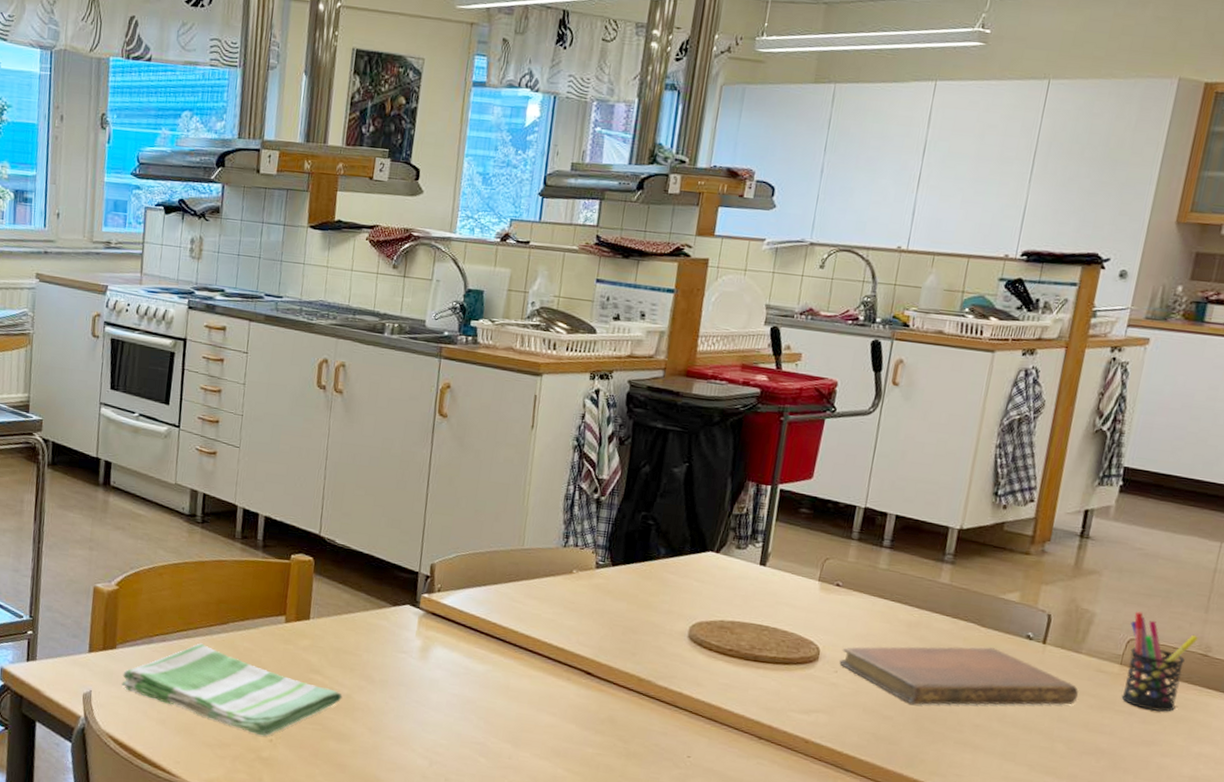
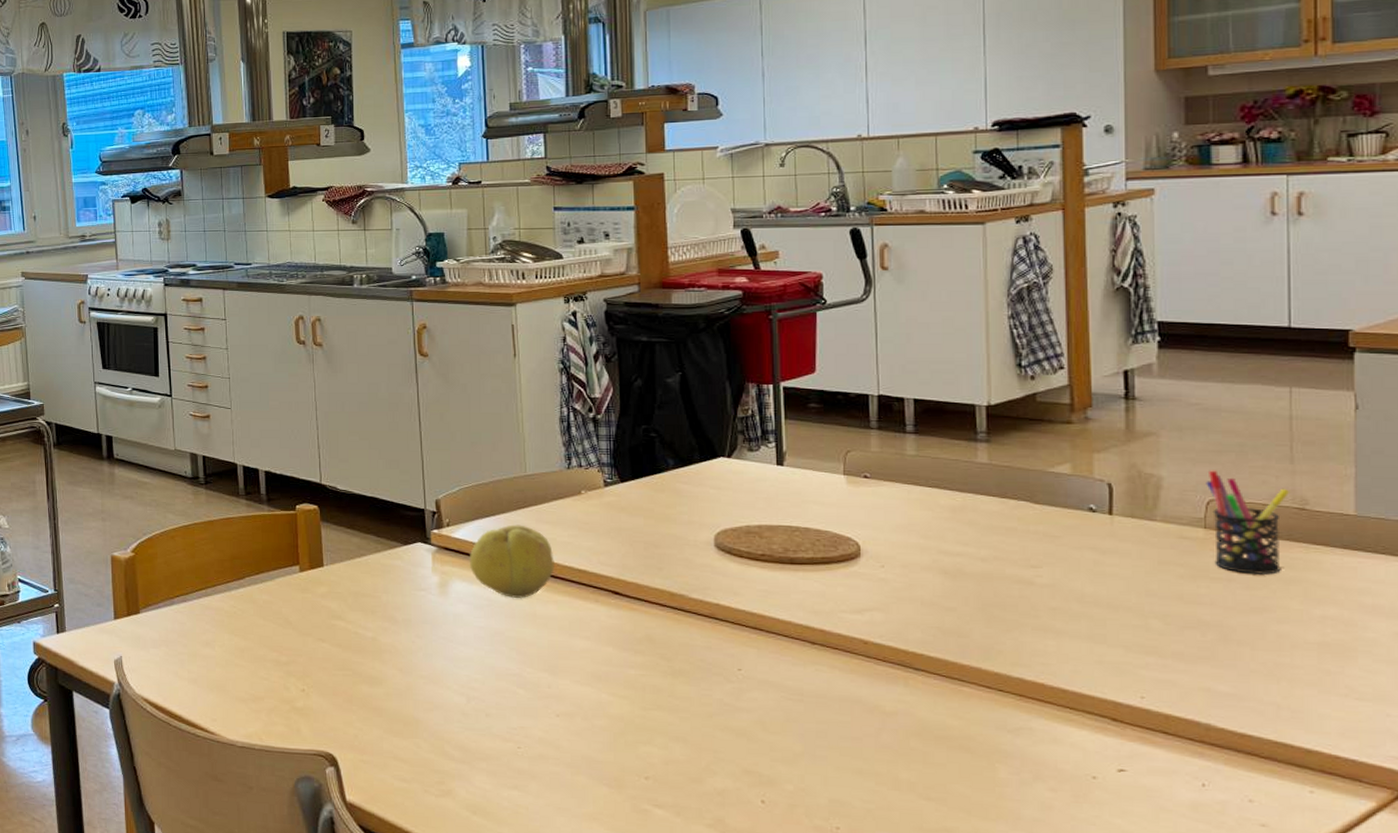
dish towel: present [121,643,343,736] -> none [149,600,368,687]
fruit: none [453,596,536,670] -> present [469,524,554,598]
notebook: present [839,646,1078,706] -> none [884,525,1162,593]

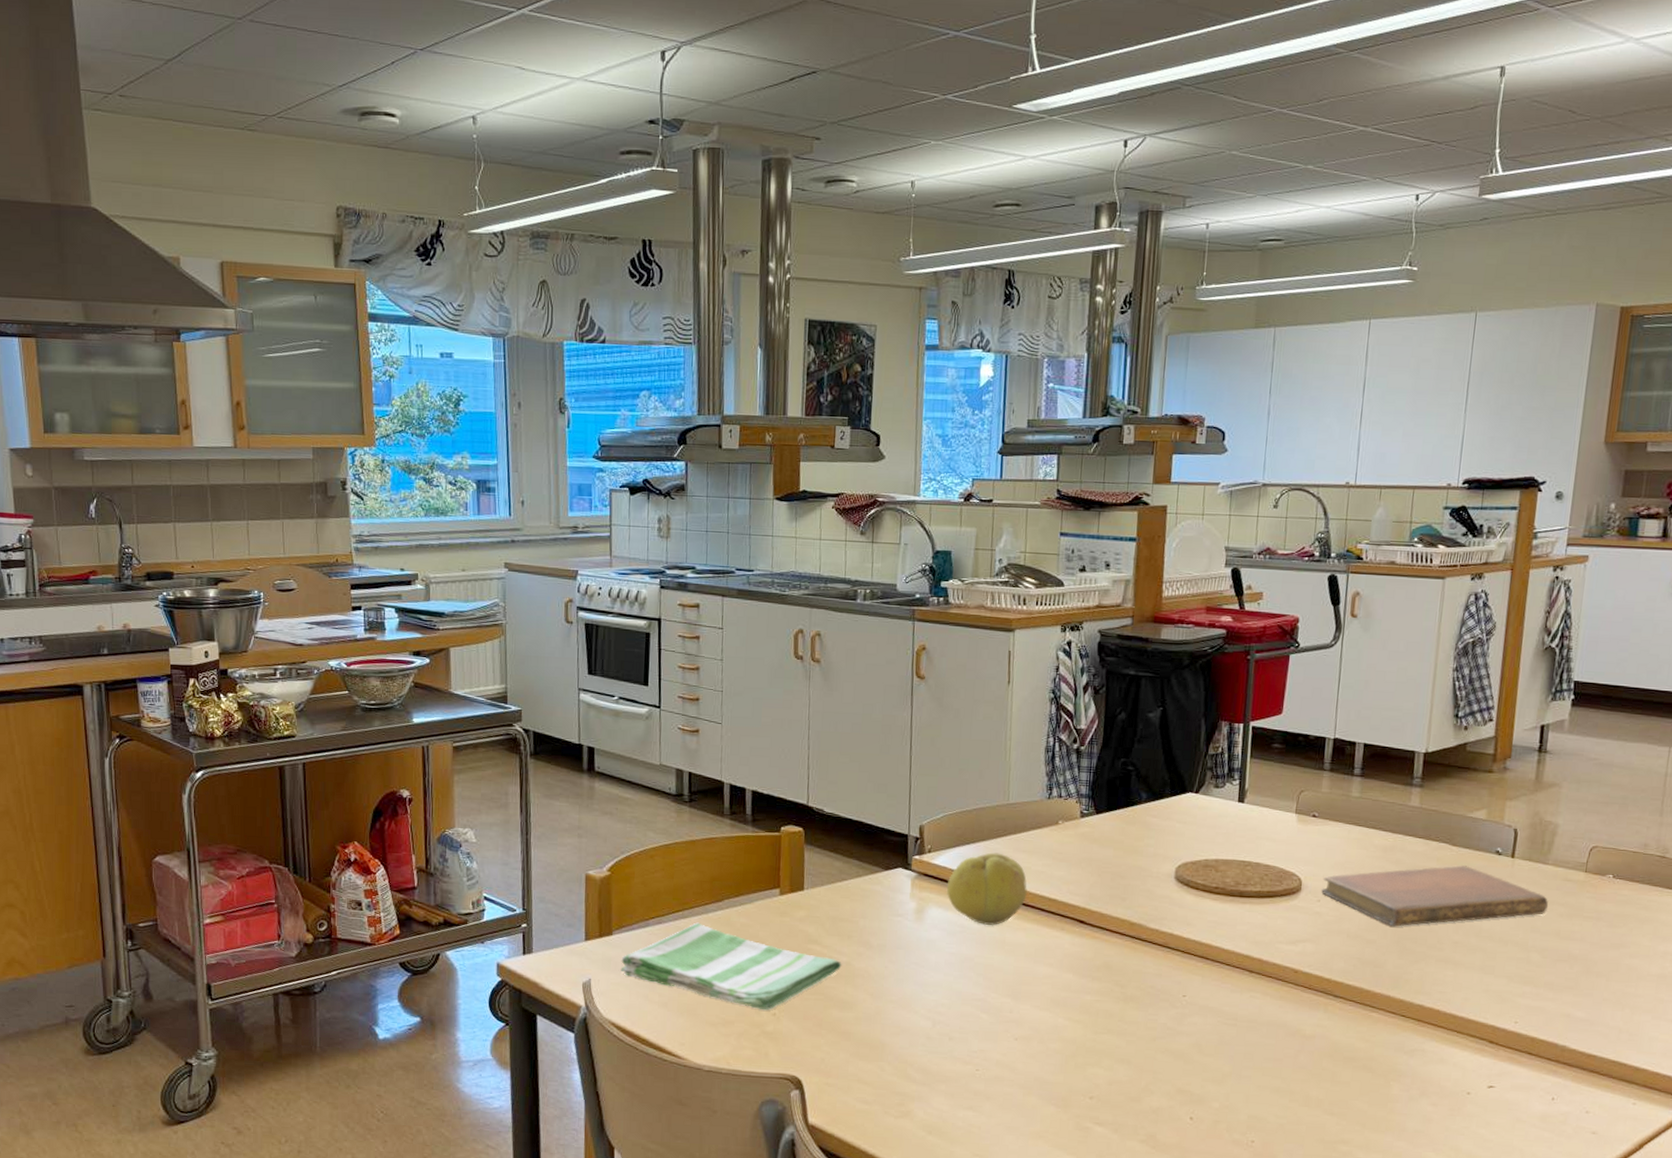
dish towel: none [149,600,368,687] -> present [621,922,842,1011]
notebook: none [884,525,1162,593] -> present [1321,865,1548,927]
pen holder: present [1206,470,1291,576] -> none [1589,820,1657,915]

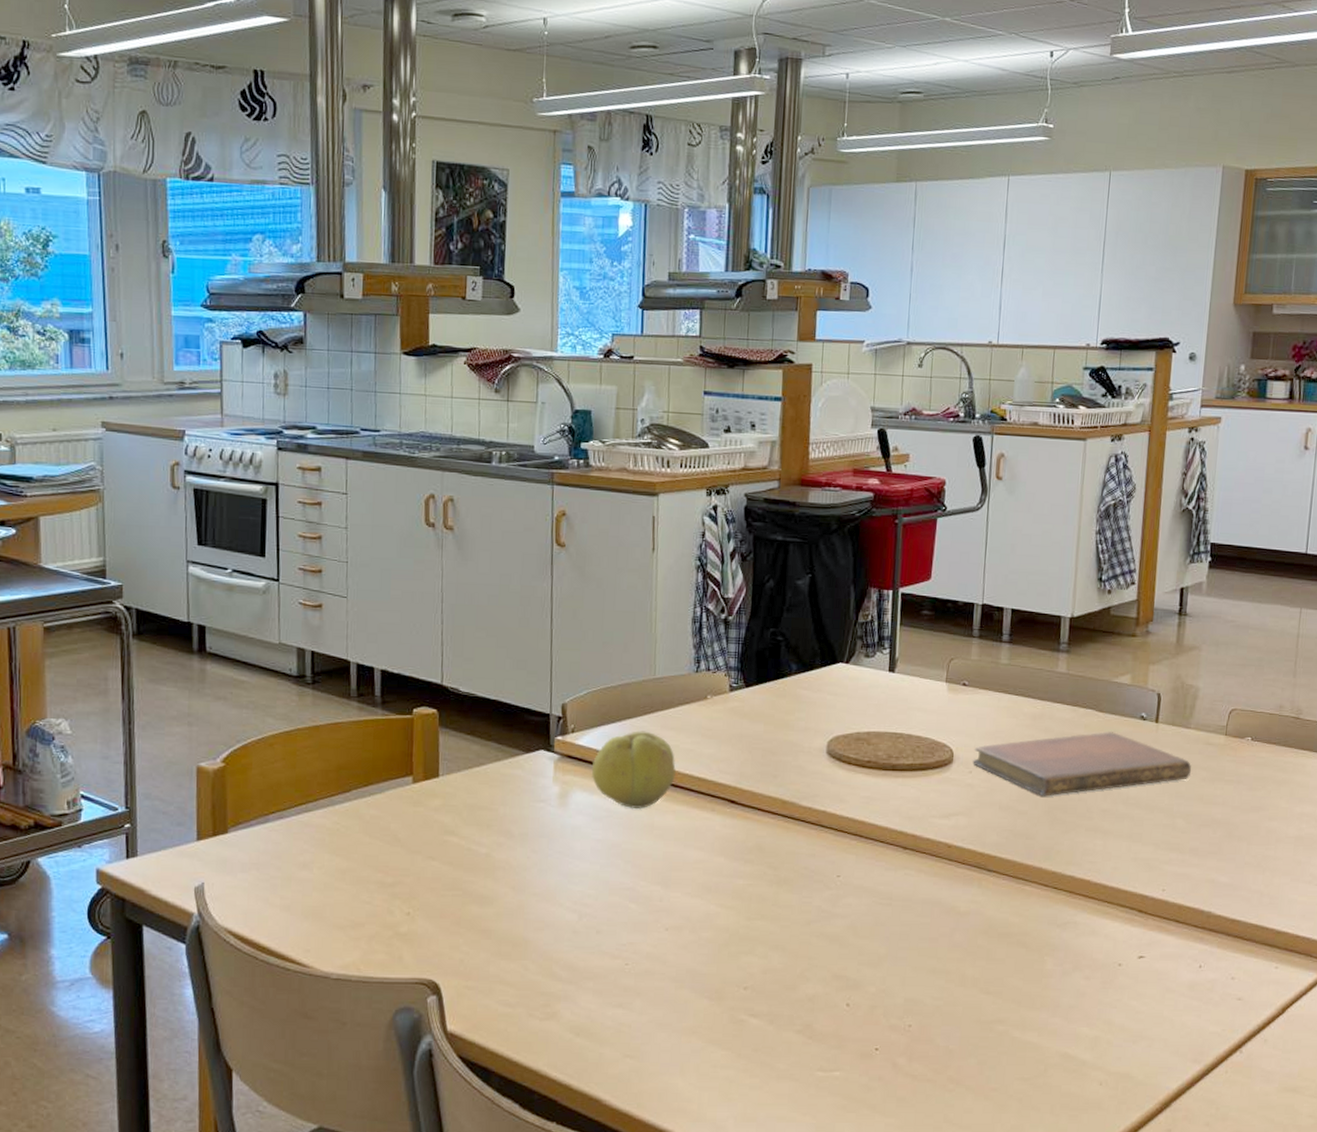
dish towel: present [621,922,842,1011] -> none [237,816,481,910]

